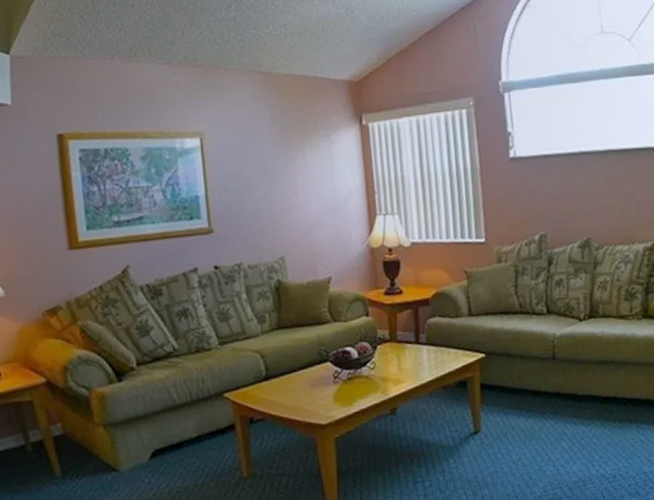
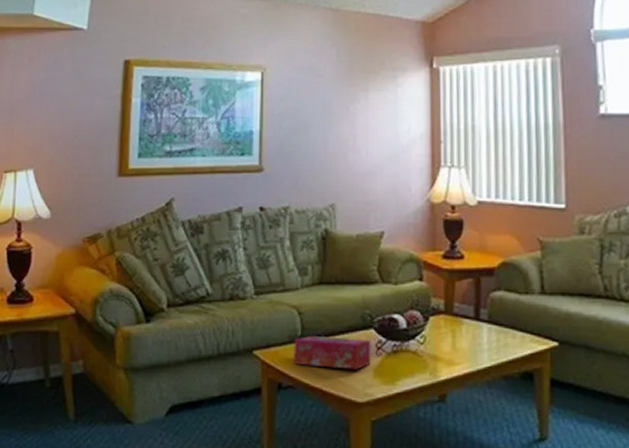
tissue box: none [260,371,330,401] -> present [294,335,371,370]

